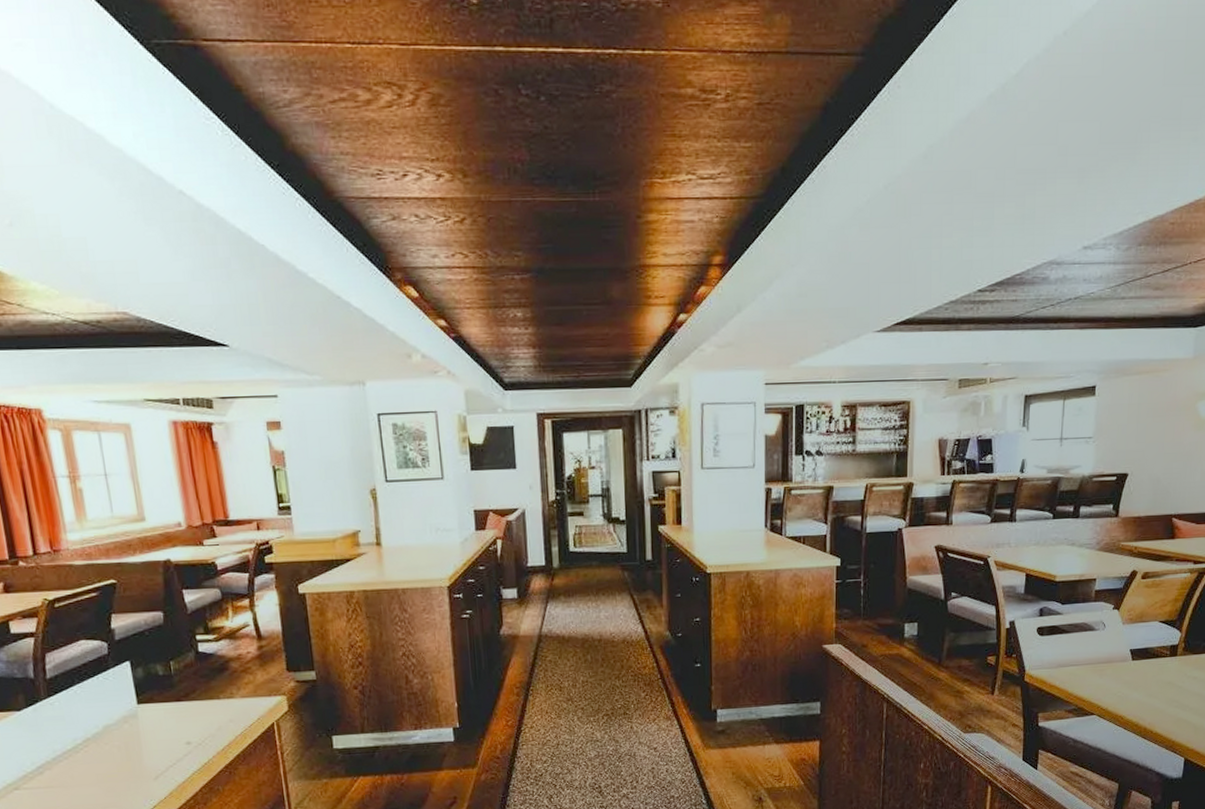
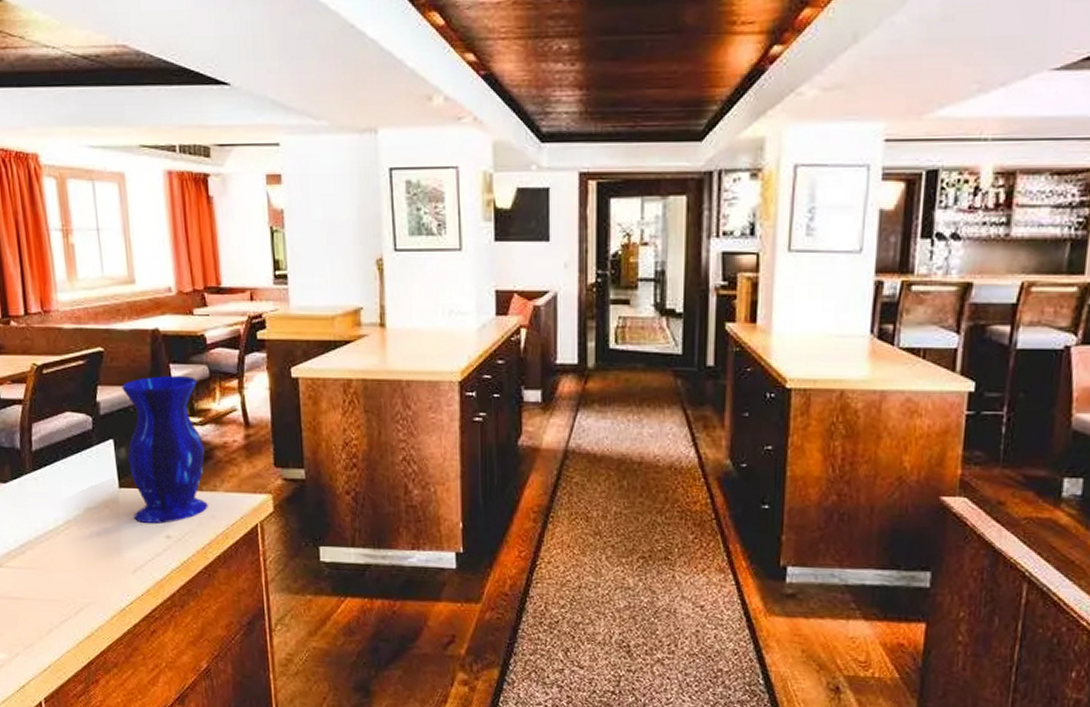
vase: none [136,599,226,733] -> present [122,376,208,524]

